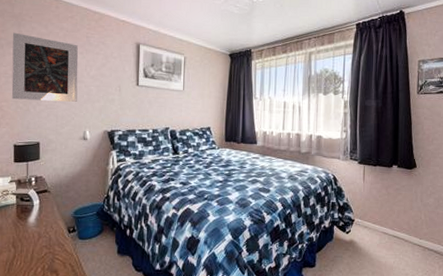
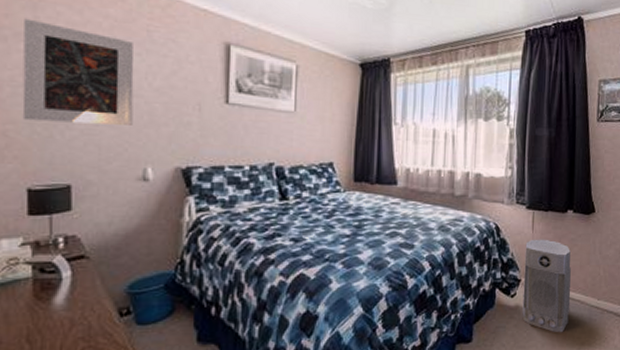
air purifier: none [355,188,397,265] -> present [522,239,571,333]

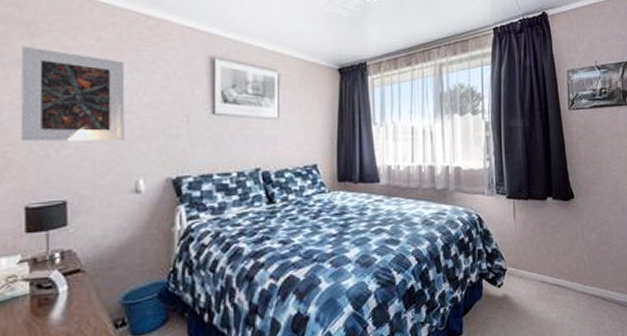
air purifier: present [522,239,571,333] -> none [508,227,558,321]

